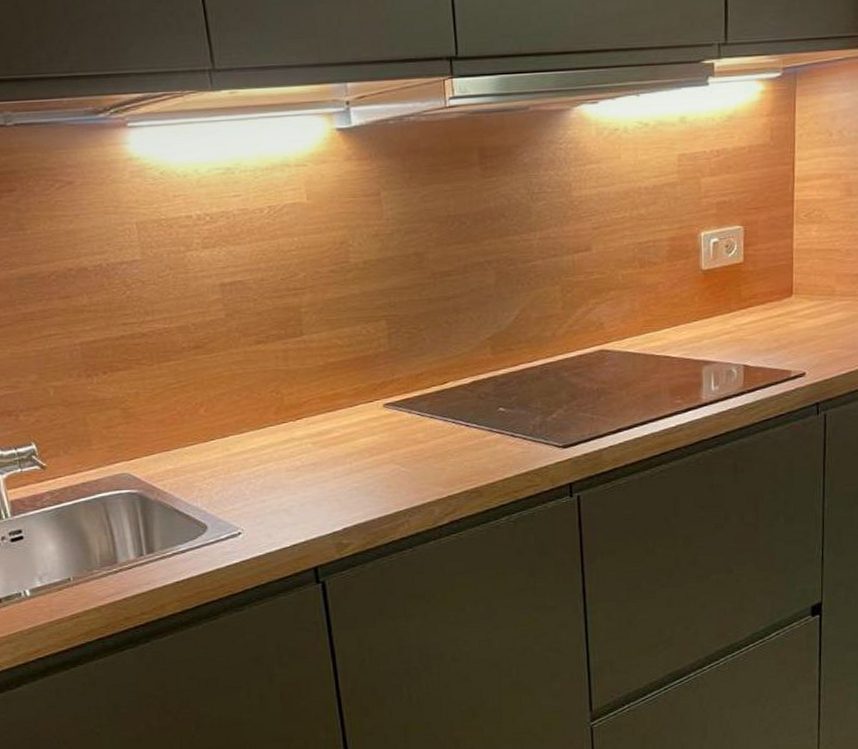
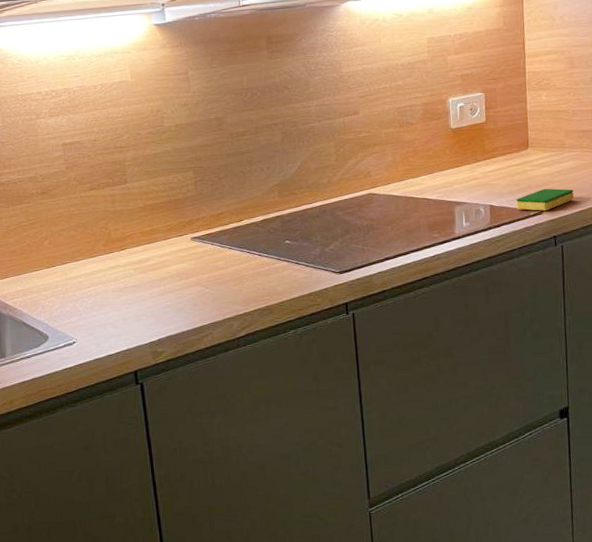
dish sponge: none [775,344,842,372] -> present [516,188,574,211]

